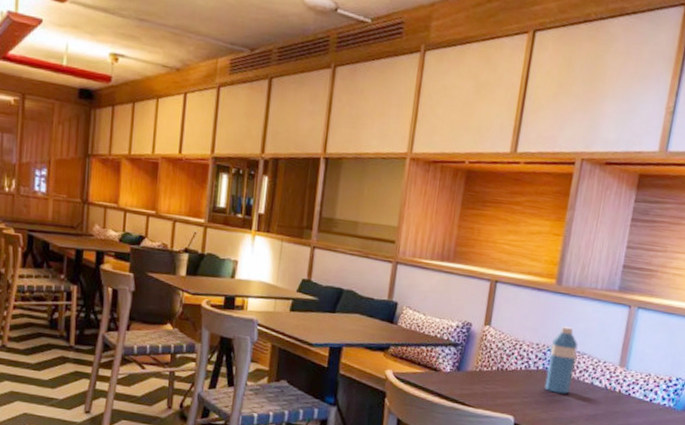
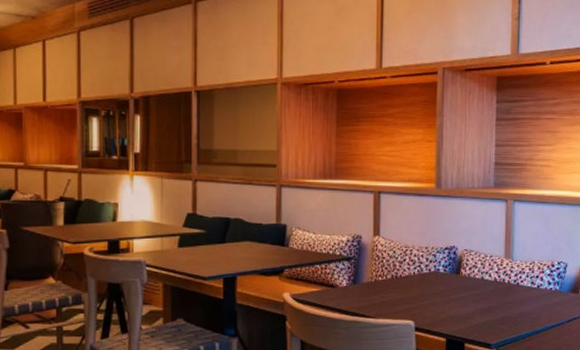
water bottle: present [544,326,578,394] -> none [439,227,464,292]

